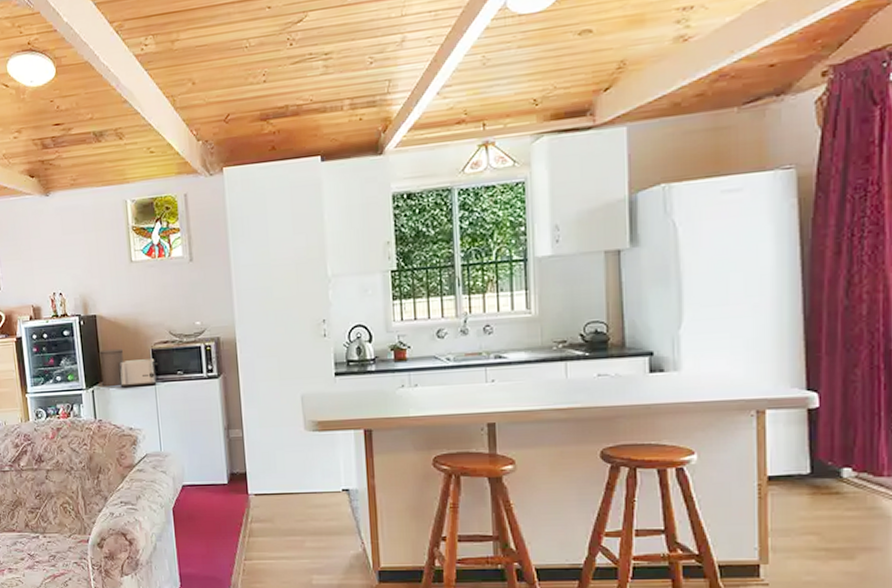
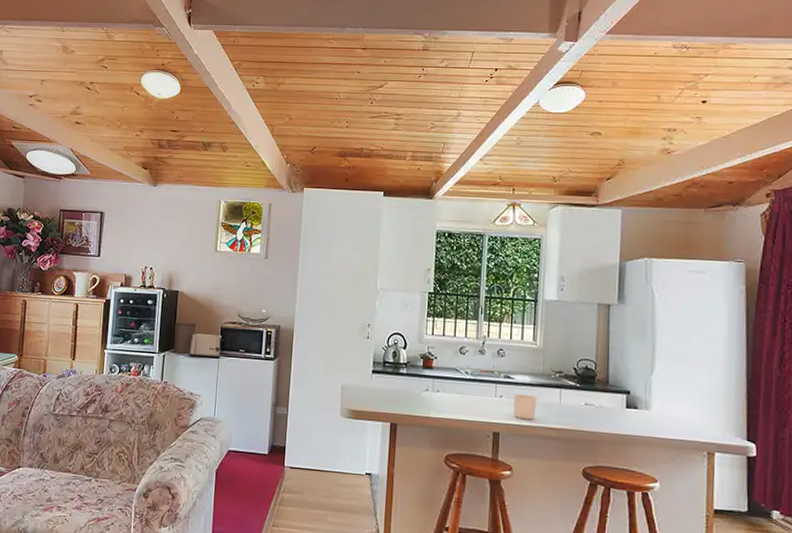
mug: none [509,374,538,403] -> present [513,394,537,420]

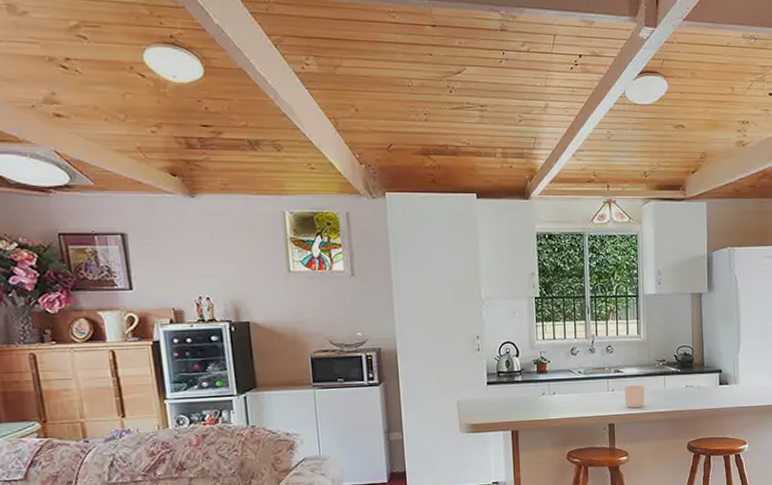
canister: present [173,321,196,355] -> none [253,355,280,394]
toaster: present [187,333,225,359] -> none [274,366,318,395]

